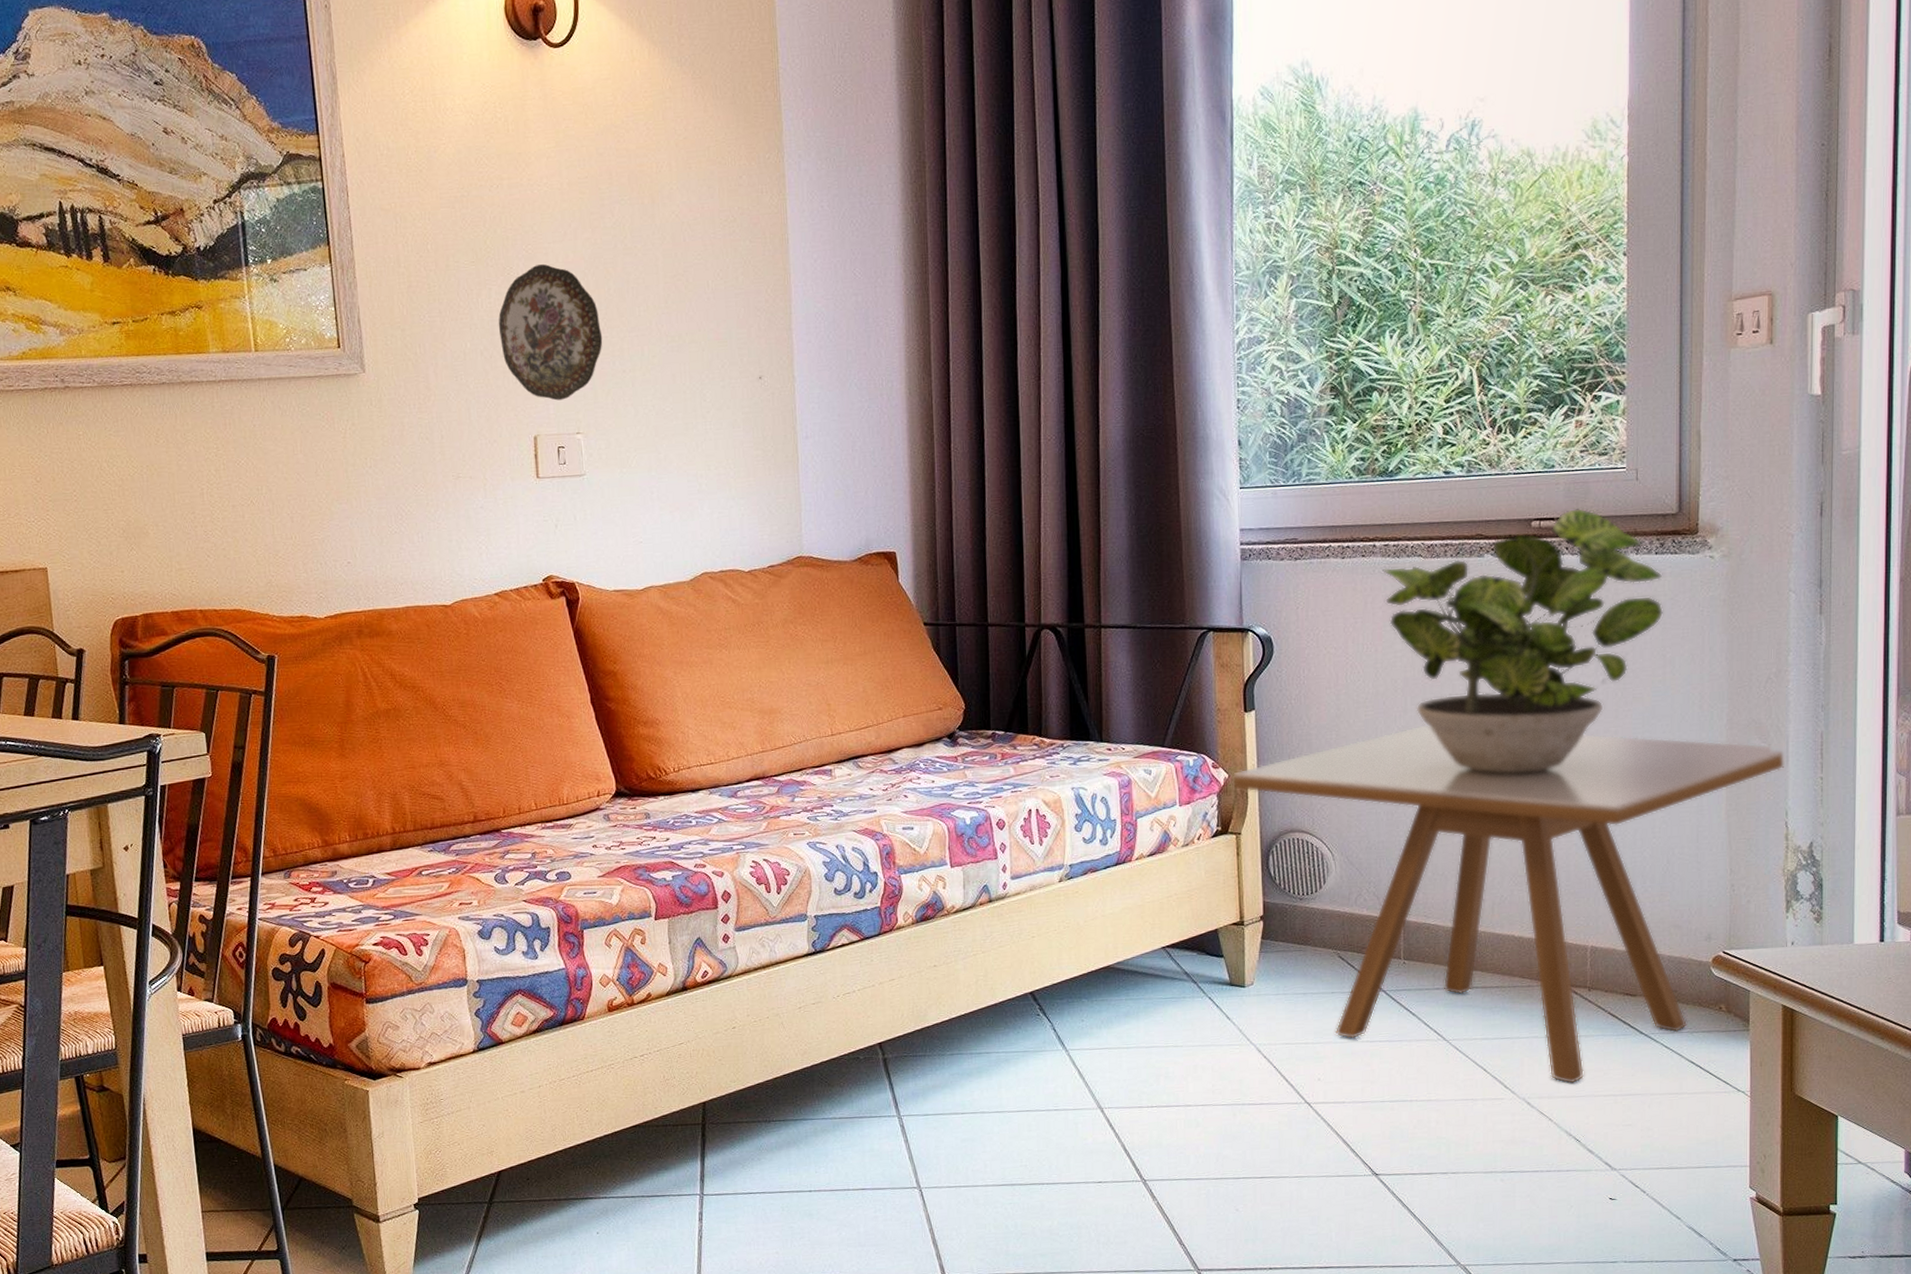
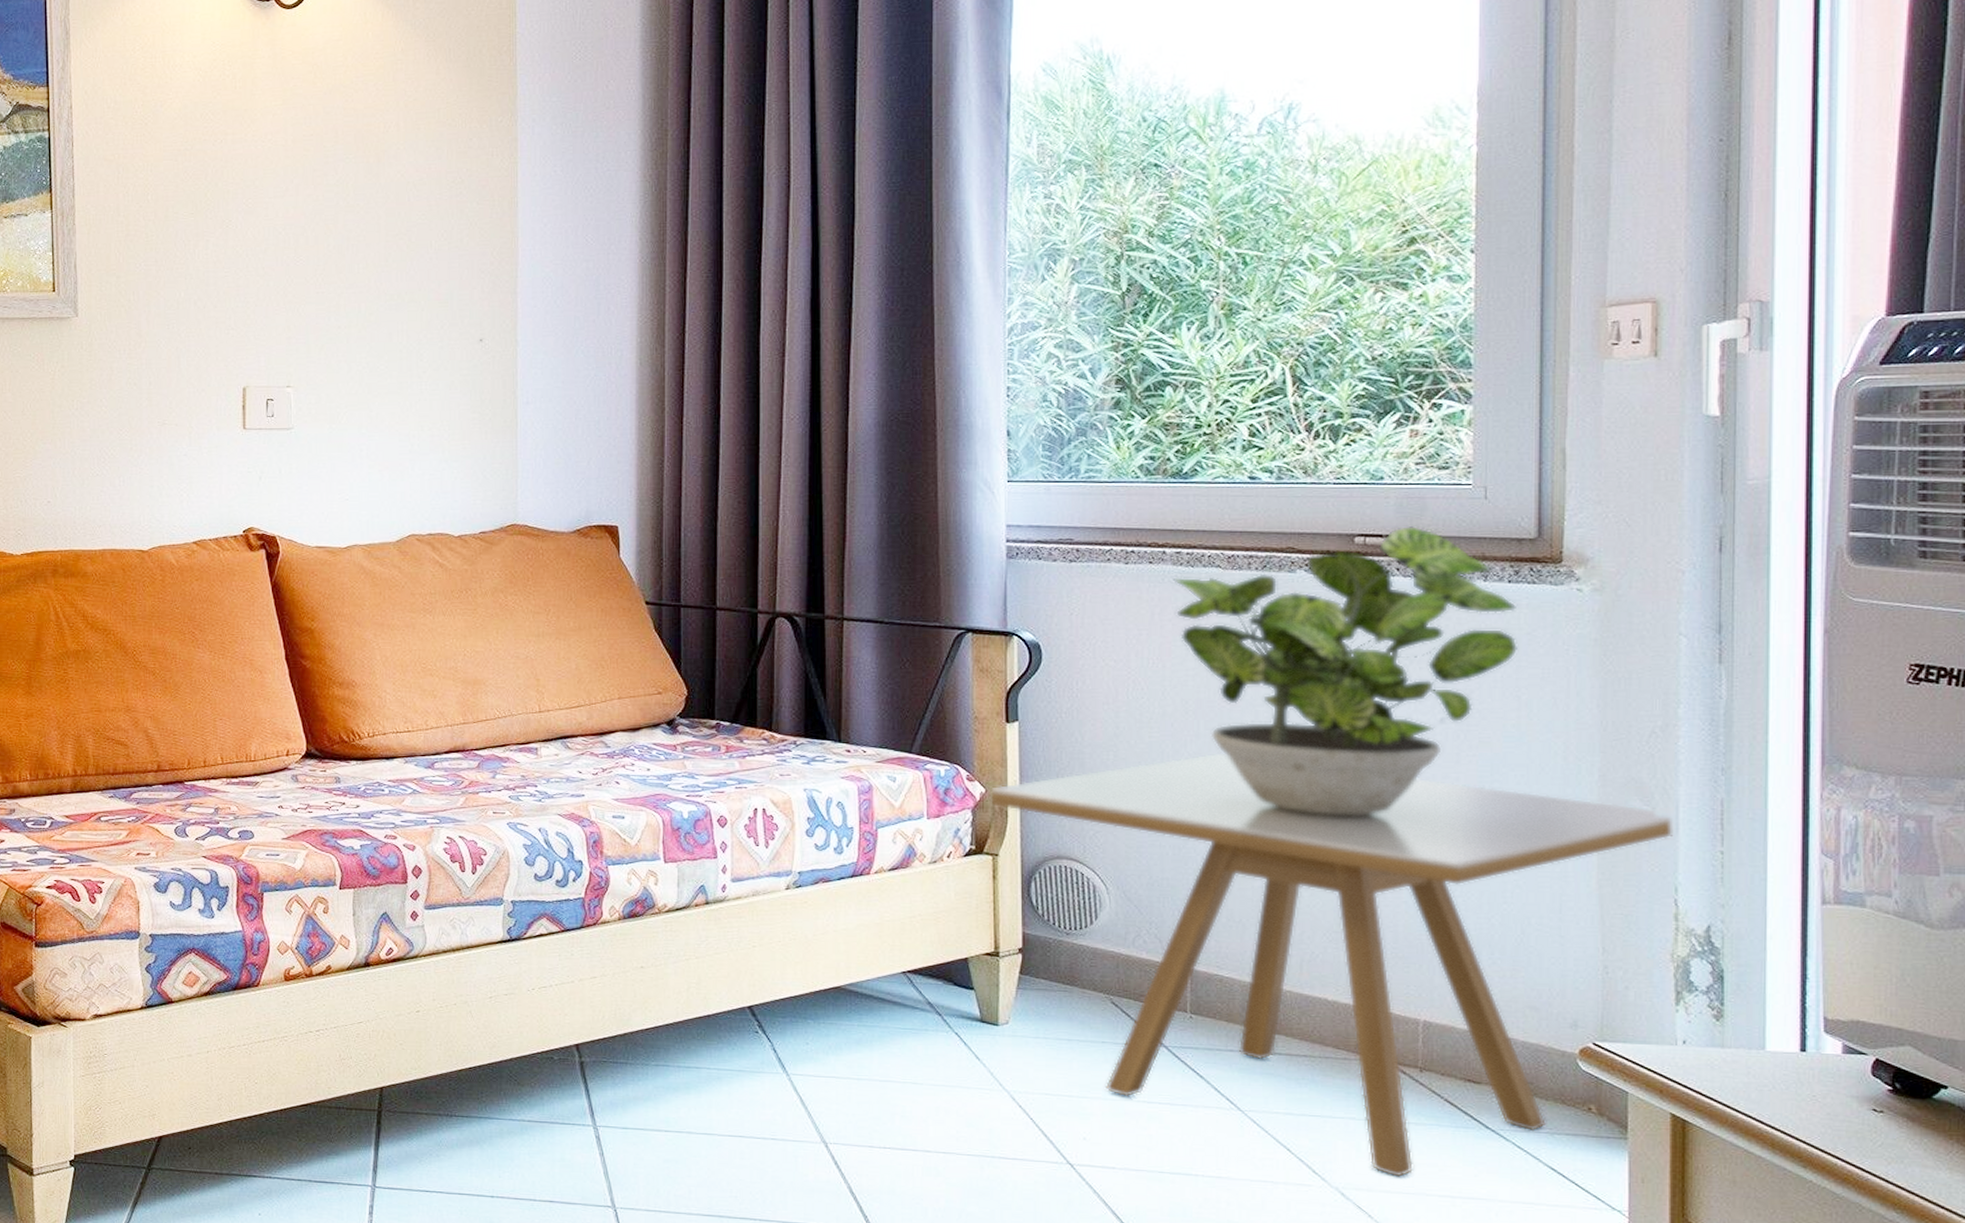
decorative plate: present [498,264,603,401] -> none [213,218,319,353]

